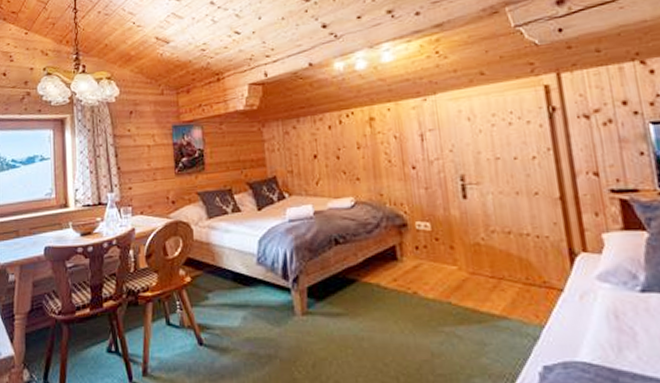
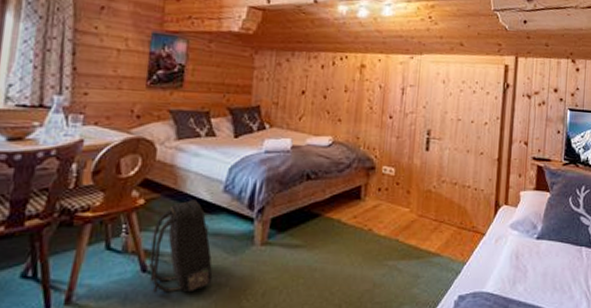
backpack: none [202,274,262,365] -> present [149,200,213,293]

